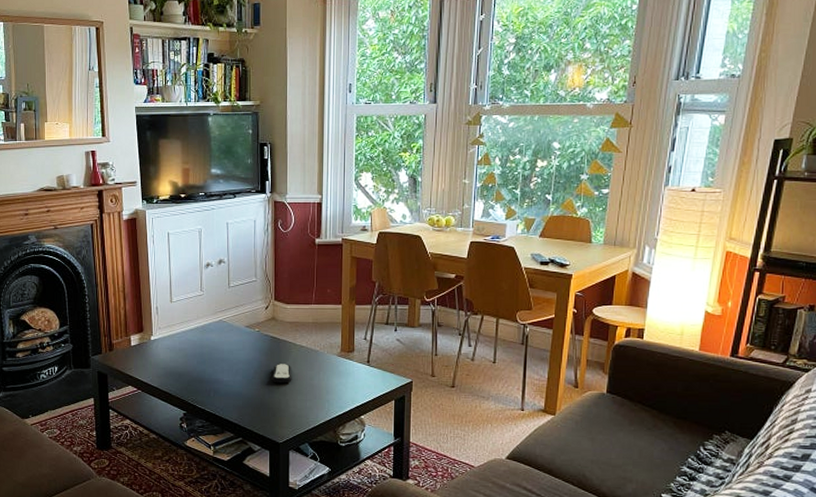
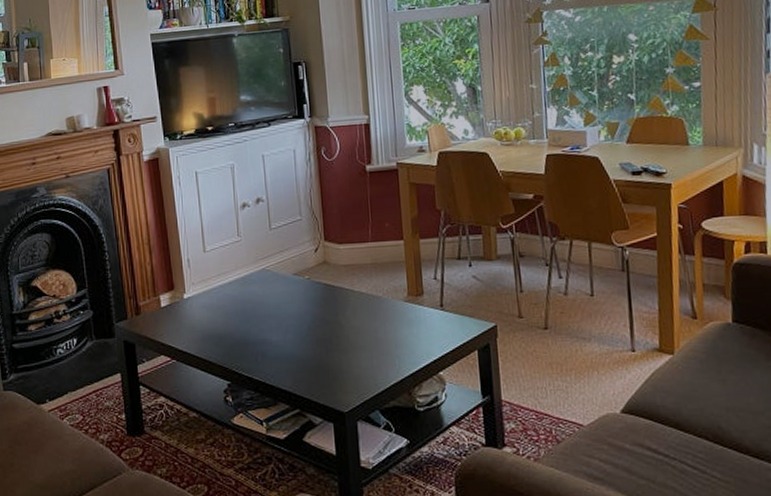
remote control: present [271,364,292,384] -> none [328,315,353,340]

